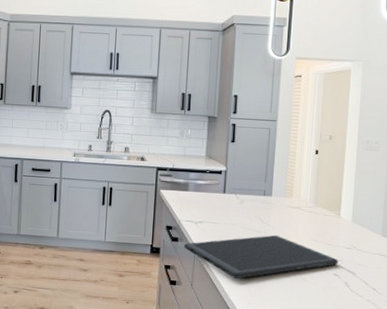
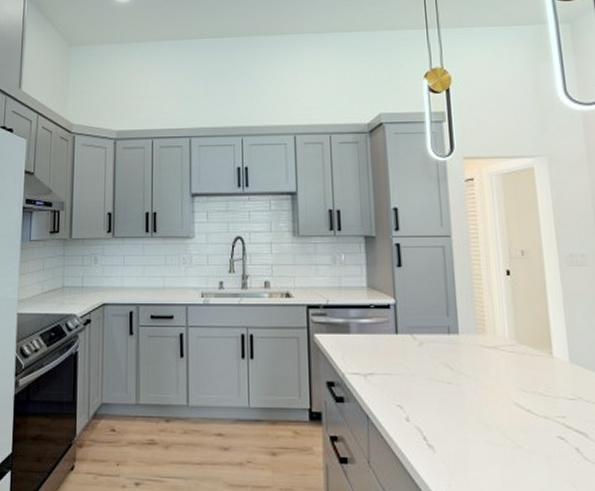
cutting board: present [184,234,338,279] -> none [352,386,562,451]

